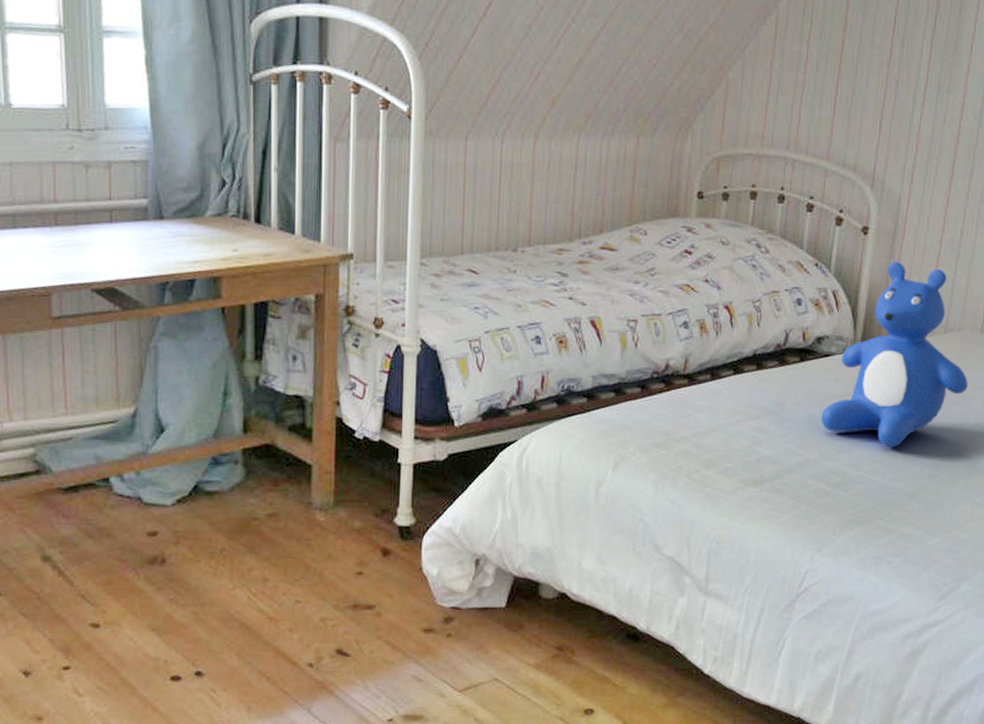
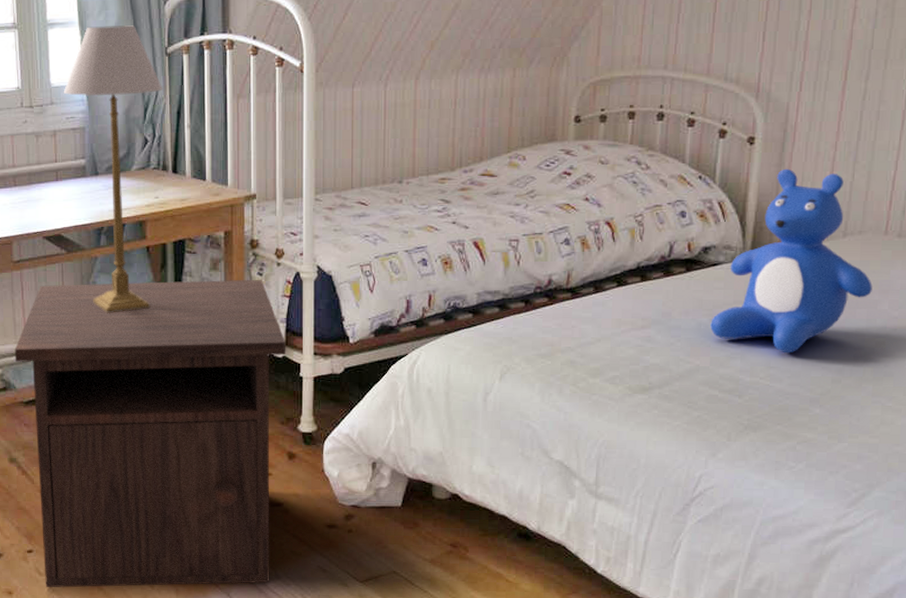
nightstand: none [51,348,384,711] -> present [14,279,286,588]
table lamp: none [121,40,246,384] -> present [63,25,163,313]

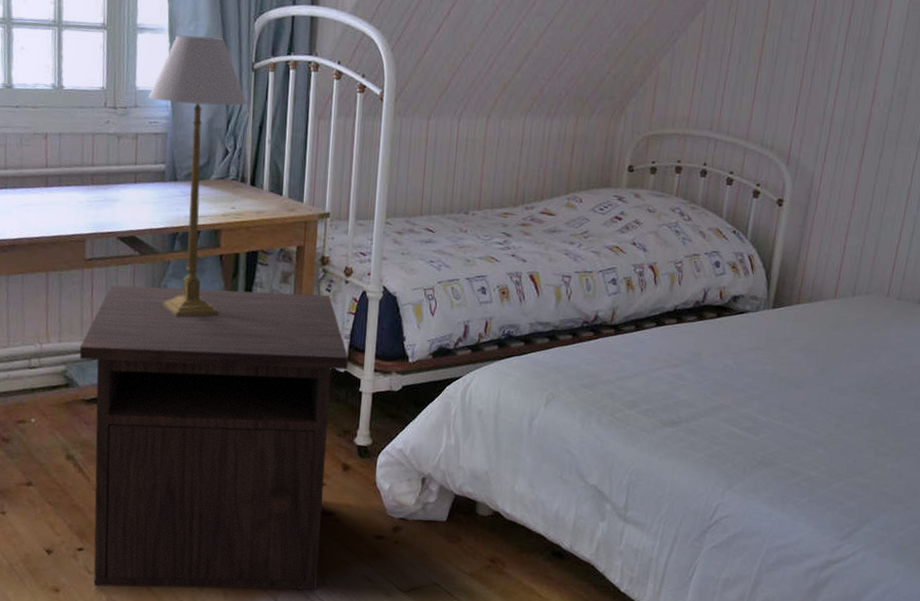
teddy bear: present [710,168,873,354] -> none [734,230,874,398]

